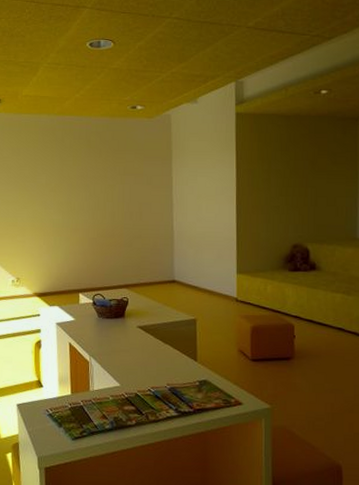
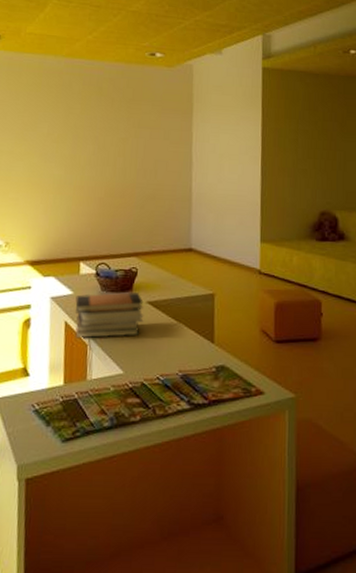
book stack: none [77,318,135,357] -> present [75,292,144,339]

